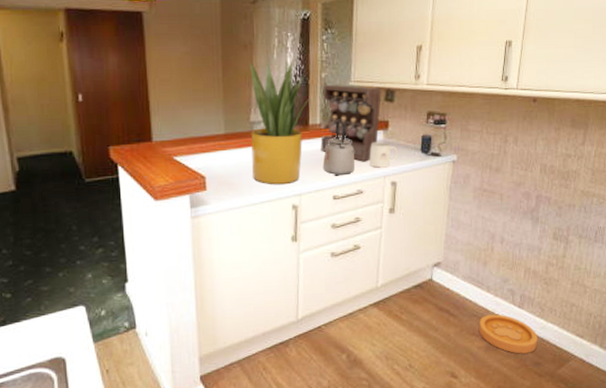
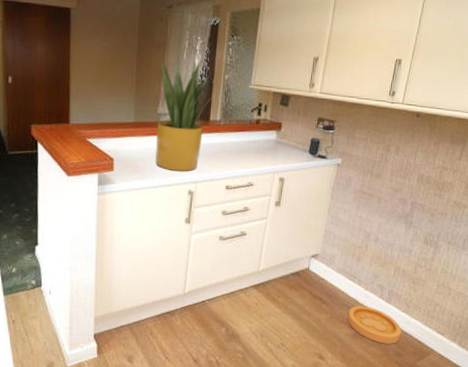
spice rack: present [320,85,381,162] -> none [218,86,278,158]
kettle: present [322,120,356,176] -> none [218,118,249,169]
mug: present [369,142,398,168] -> none [261,141,288,165]

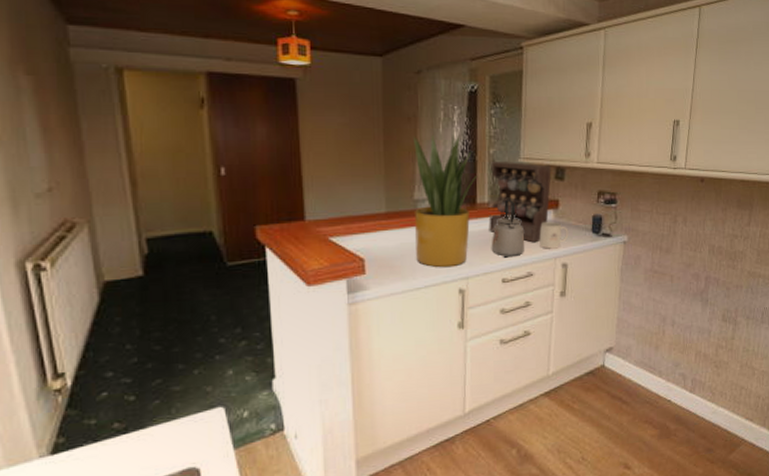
spice rack: none [218,86,278,158] -> present [489,162,551,243]
kettle: none [218,118,249,169] -> present [491,199,525,258]
mug: none [261,141,288,165] -> present [539,222,569,249]
pet bowl: present [347,305,402,344] -> none [651,399,709,441]

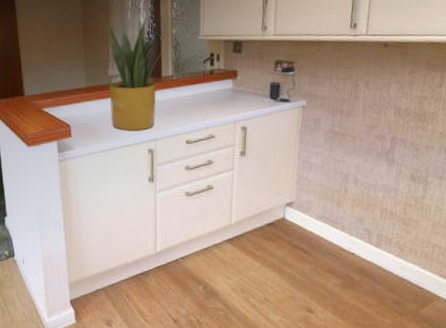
spice rack: present [489,162,551,243] -> none [173,39,229,109]
kettle: present [491,199,525,258] -> none [175,71,207,122]
mug: present [539,222,569,249] -> none [219,90,247,114]

